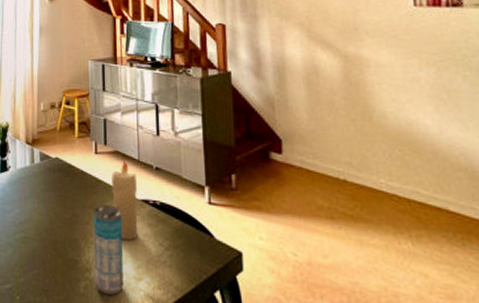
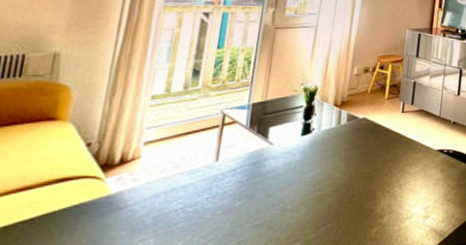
beverage can: present [93,204,124,295] -> none [386,157,420,235]
candle: present [112,159,138,241] -> none [412,116,436,186]

